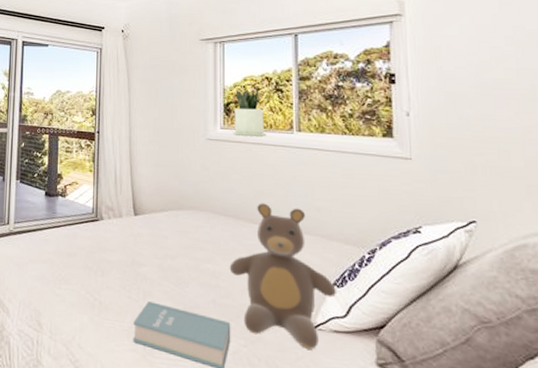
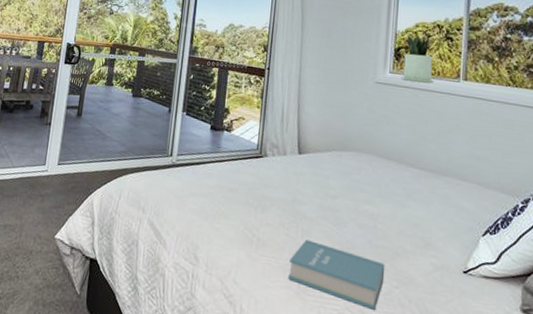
teddy bear: present [229,203,336,350] -> none [387,148,489,294]

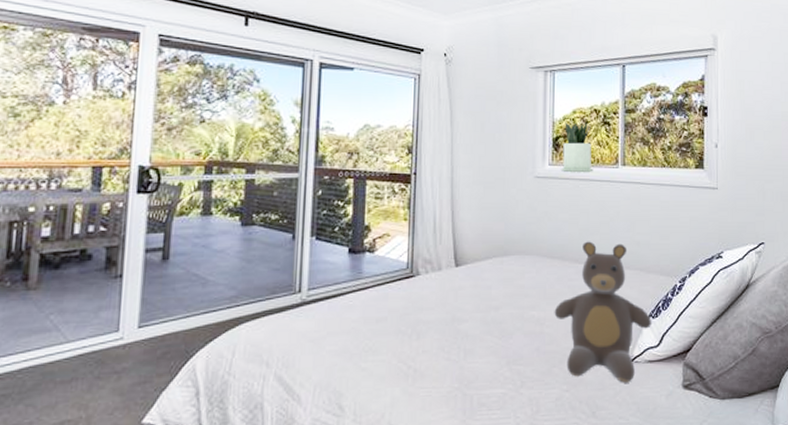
book: present [288,240,385,310] -> none [452,360,554,420]
teddy bear: none [387,148,489,294] -> present [554,241,651,383]

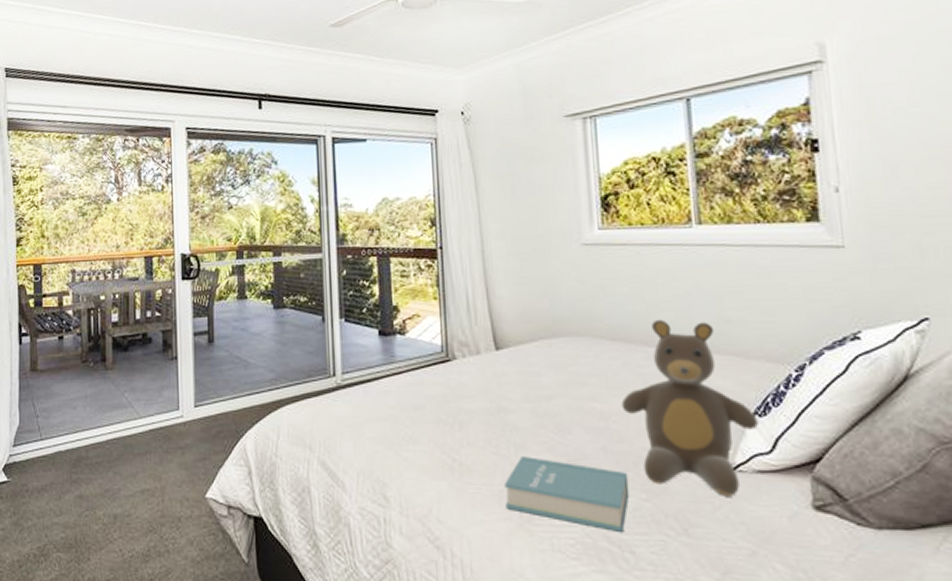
book: none [452,360,554,420] -> present [504,456,630,532]
planter: present [560,122,594,173] -> none [613,175,658,238]

